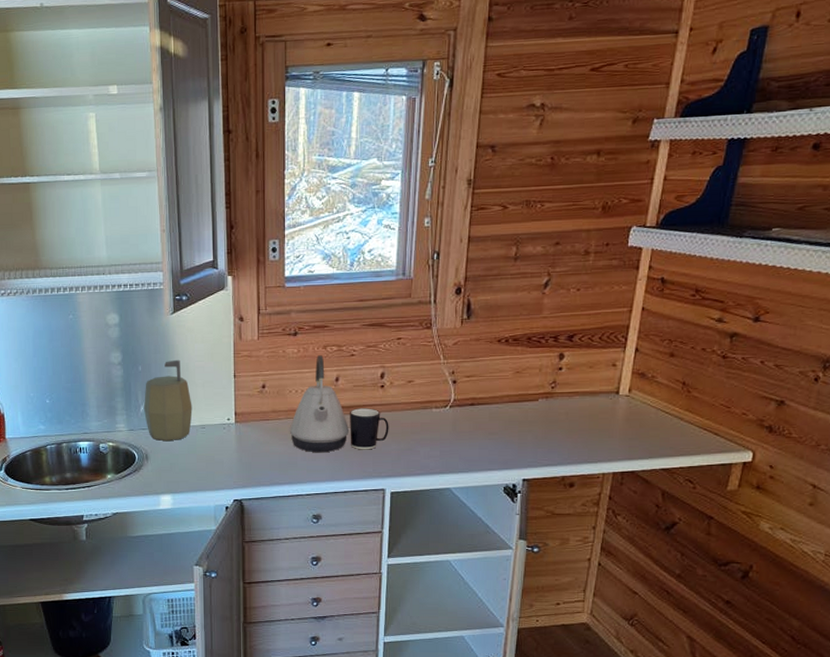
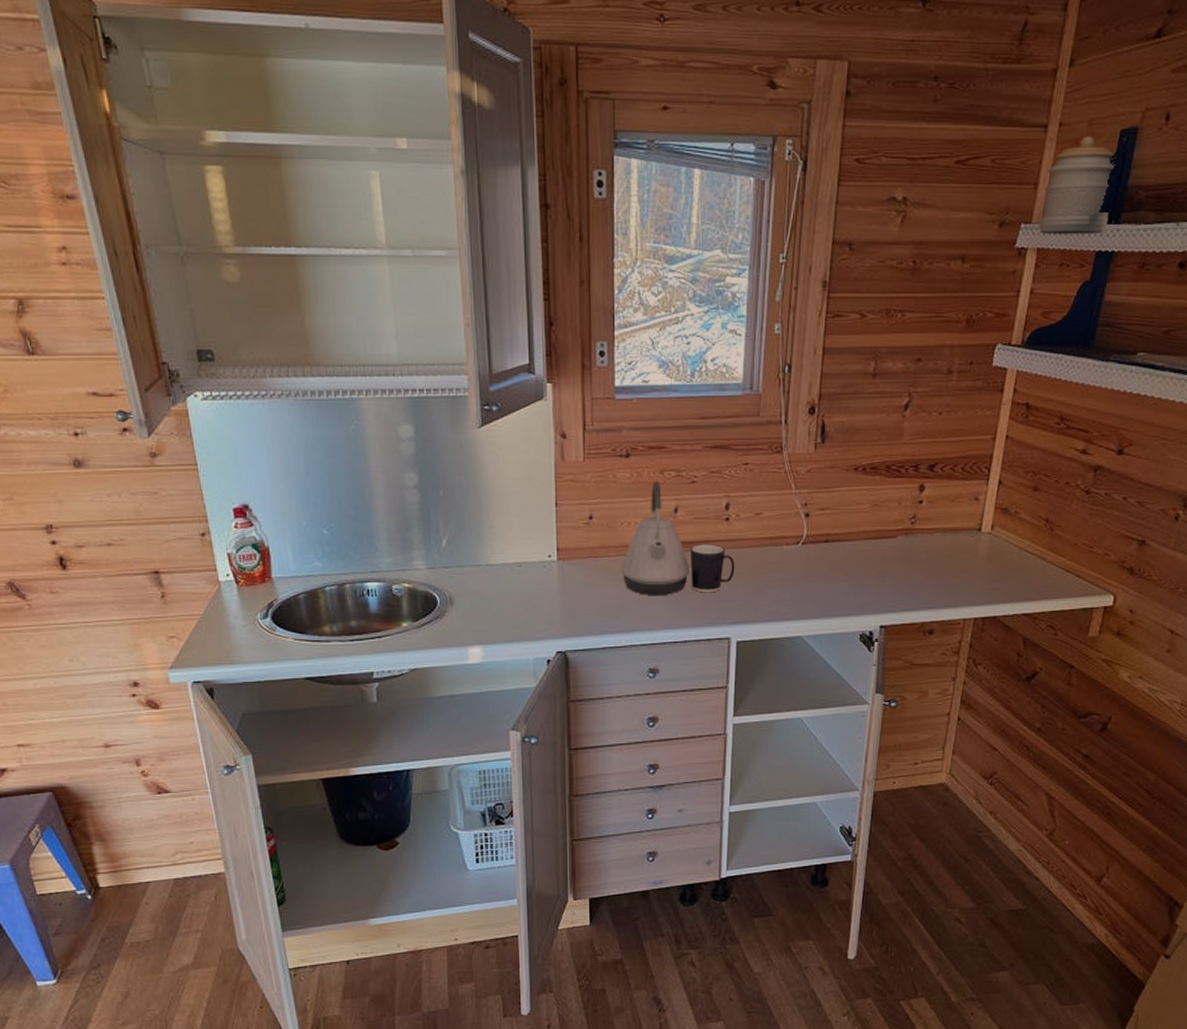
soap dispenser: present [144,359,193,442] -> none [446,483,506,582]
jar: none [671,37,746,127] -> present [1039,136,1116,234]

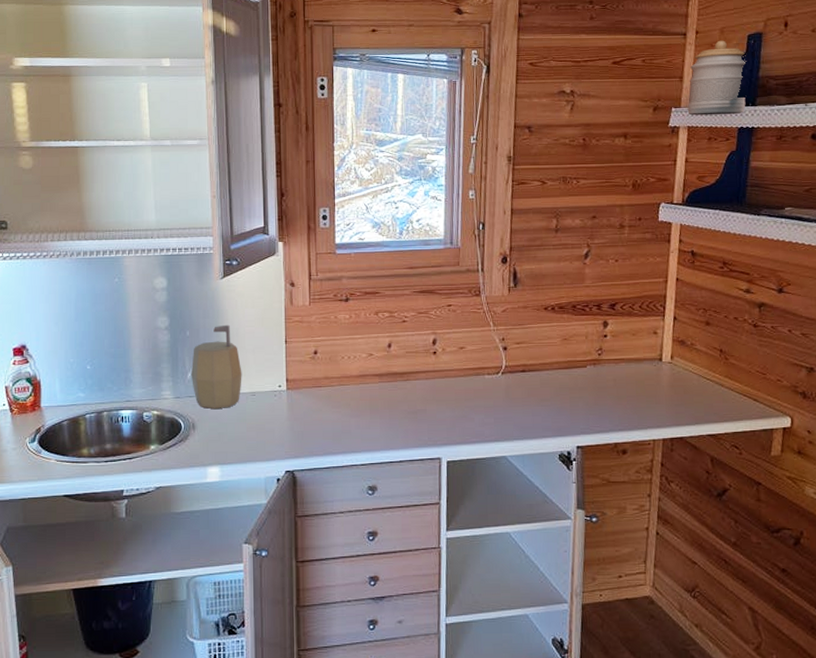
soap dispenser: none [446,483,506,582] -> present [191,324,242,410]
kettle: present [621,481,689,596] -> none [342,321,403,421]
mug: present [689,544,735,593] -> none [402,374,443,418]

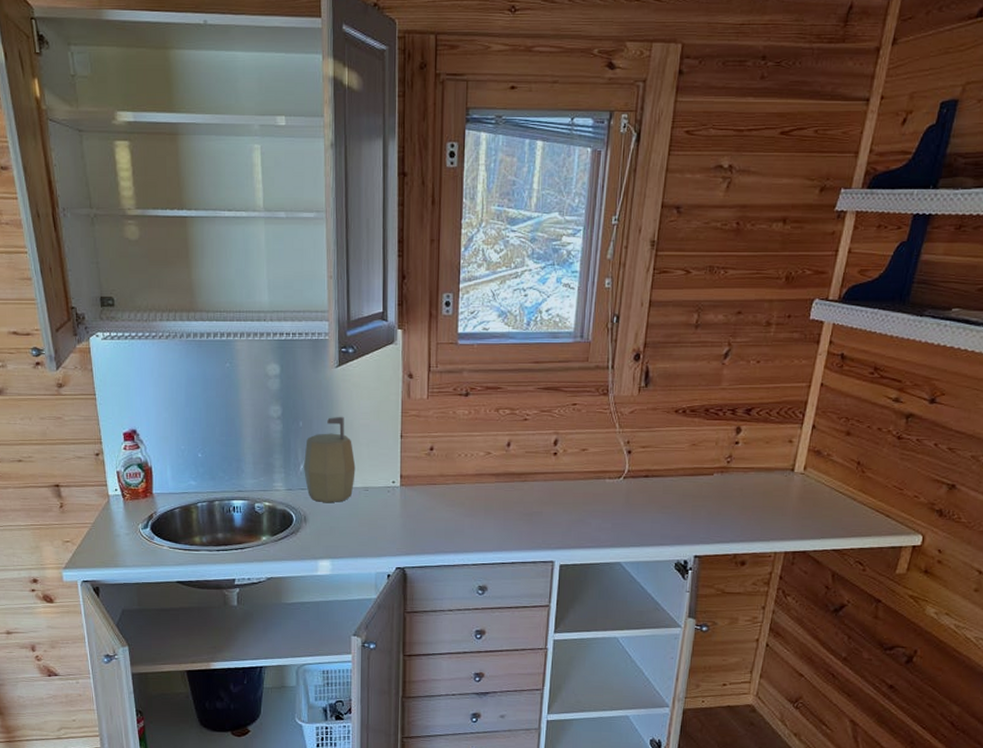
jar: present [687,40,746,116] -> none [858,108,935,199]

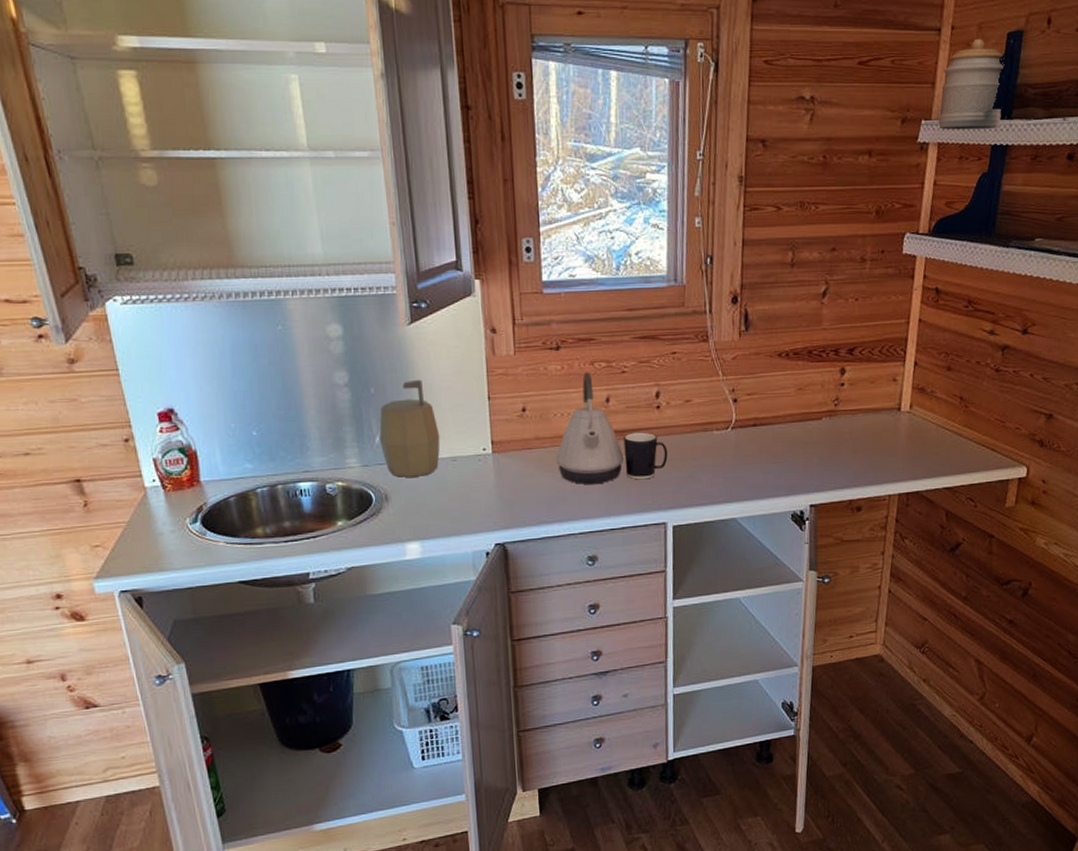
kettle: none [457,418,519,521] -> present [556,372,624,485]
mug: none [519,476,561,520] -> present [622,432,668,480]
jar: none [858,108,935,199] -> present [938,38,1004,130]

